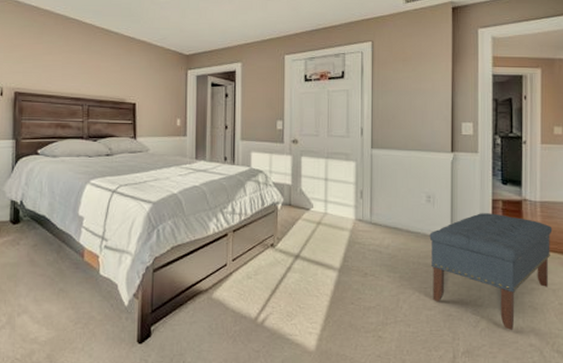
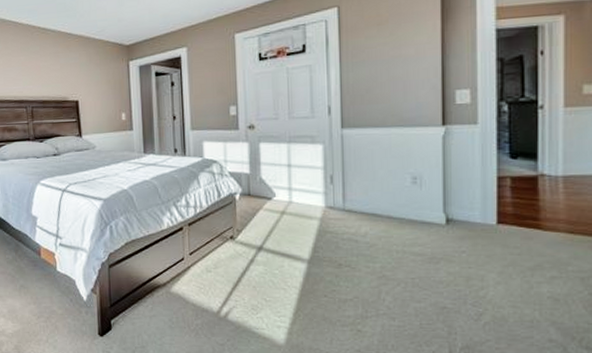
bench: present [429,213,553,331] -> none [416,193,581,325]

